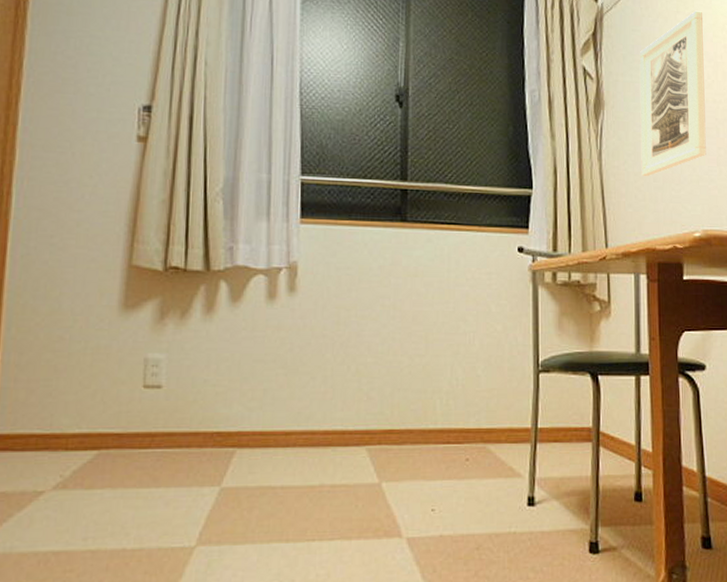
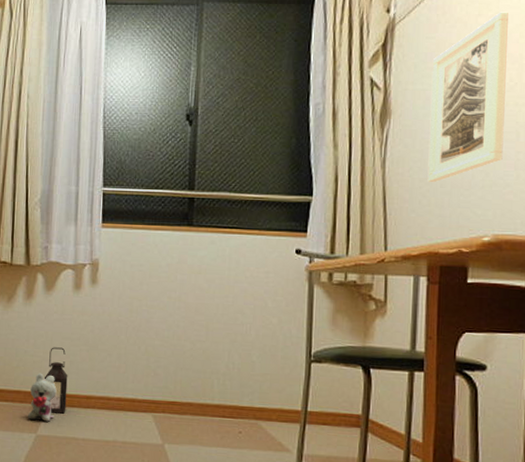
plush toy: none [209,407,247,469] -> present [28,373,57,422]
lantern: none [231,373,261,457] -> present [45,347,68,414]

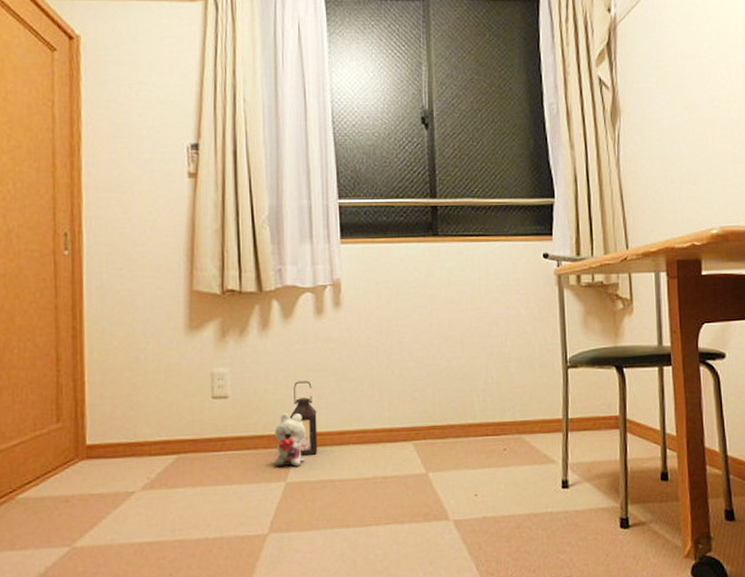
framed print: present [427,12,508,183] -> none [654,13,722,180]

